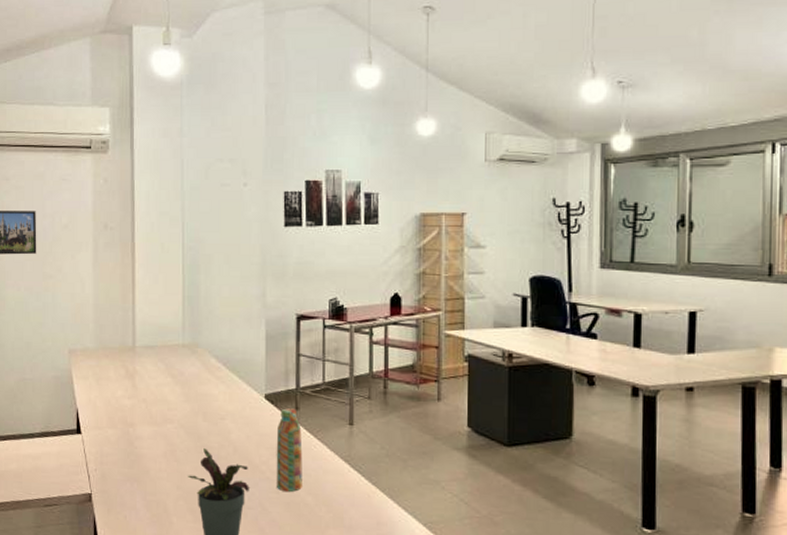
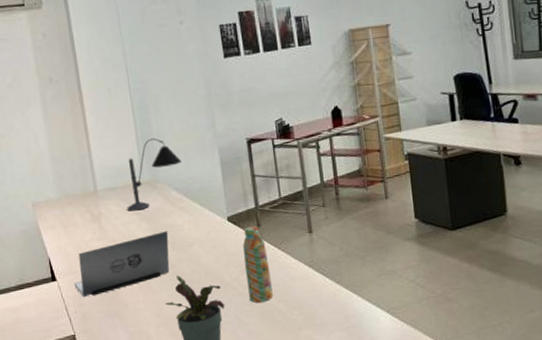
laptop: none [98,399,201,456] -> present [74,231,170,298]
desk lamp: none [163,300,225,374] -> present [127,138,181,211]

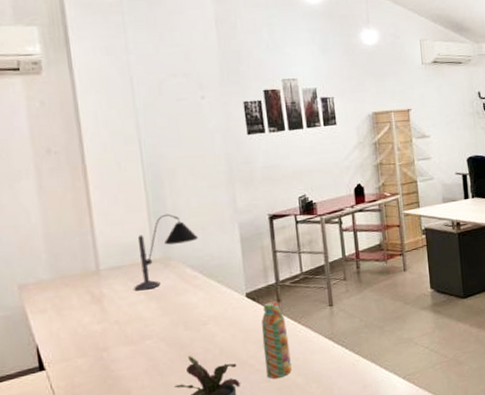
laptop: present [74,231,170,298] -> none [67,310,181,387]

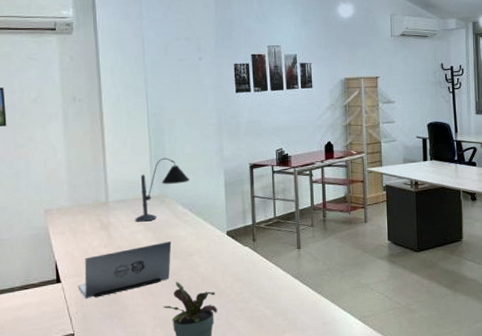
laptop: none [67,310,181,387] -> present [78,241,172,299]
water bottle: present [261,301,292,379] -> none [238,240,262,308]

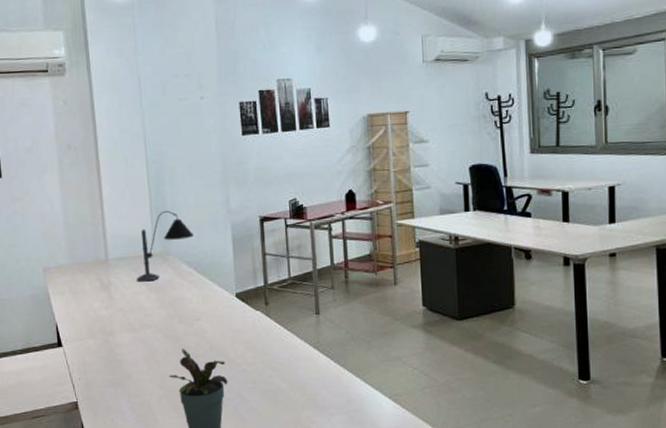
laptop: present [78,241,172,299] -> none [80,304,176,365]

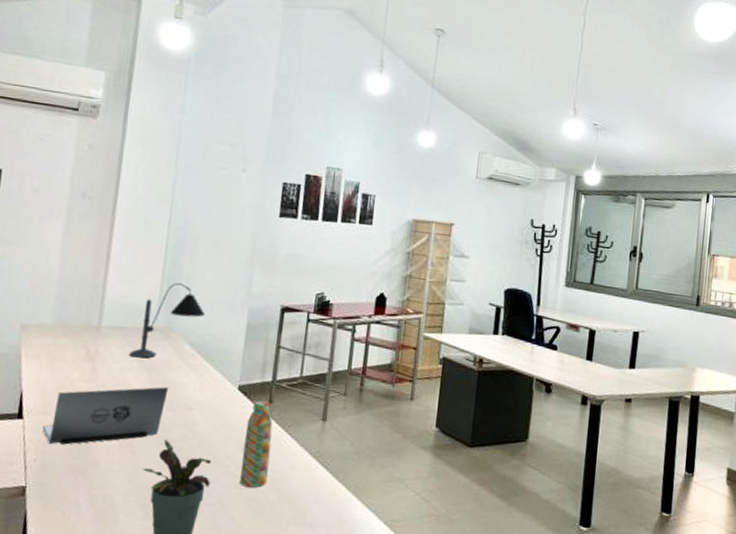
laptop: none [80,304,176,365] -> present [42,387,169,445]
water bottle: none [249,304,277,381] -> present [240,401,273,488]

